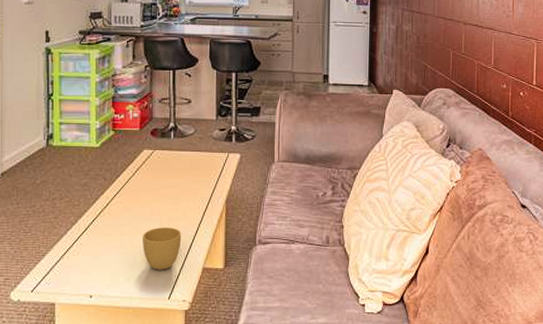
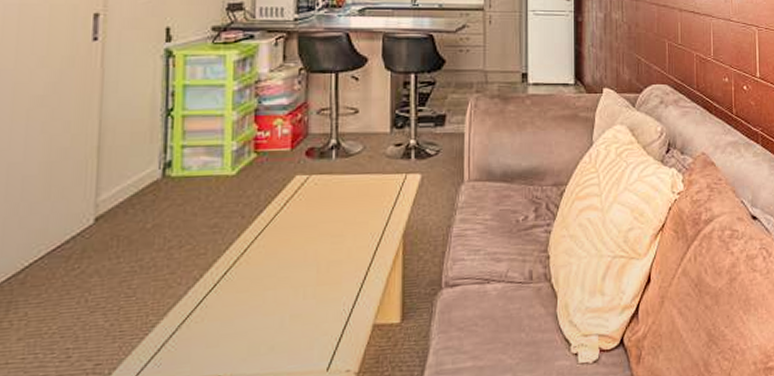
cup: present [143,227,182,270] -> none [293,274,345,333]

